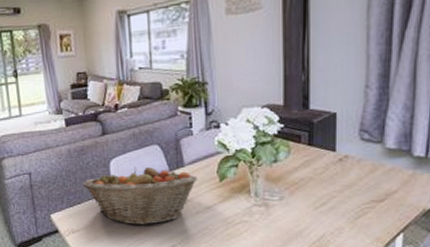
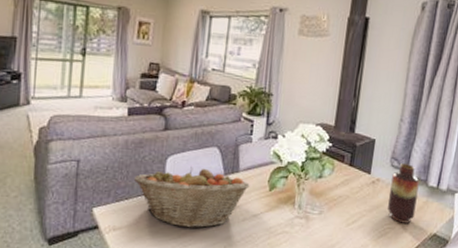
vase: none [362,134,401,201] -> present [387,163,420,224]

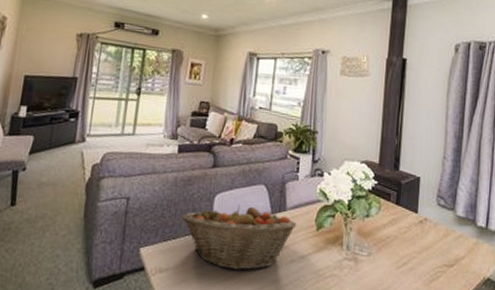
vase: present [387,163,420,224] -> none [437,202,468,267]

